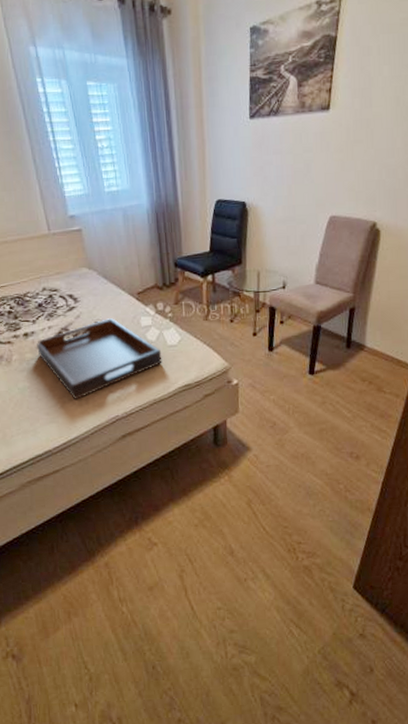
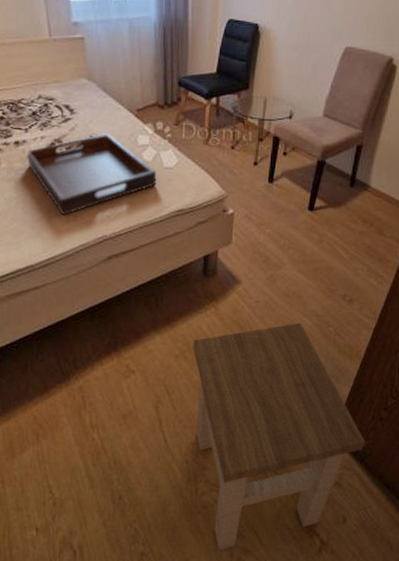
stool: none [210,482,385,712] -> present [193,322,366,552]

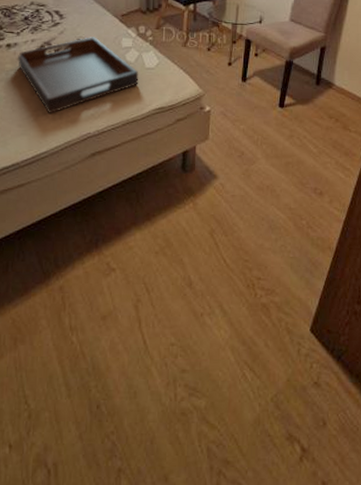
stool: present [193,322,366,552] -> none [172,216,341,464]

